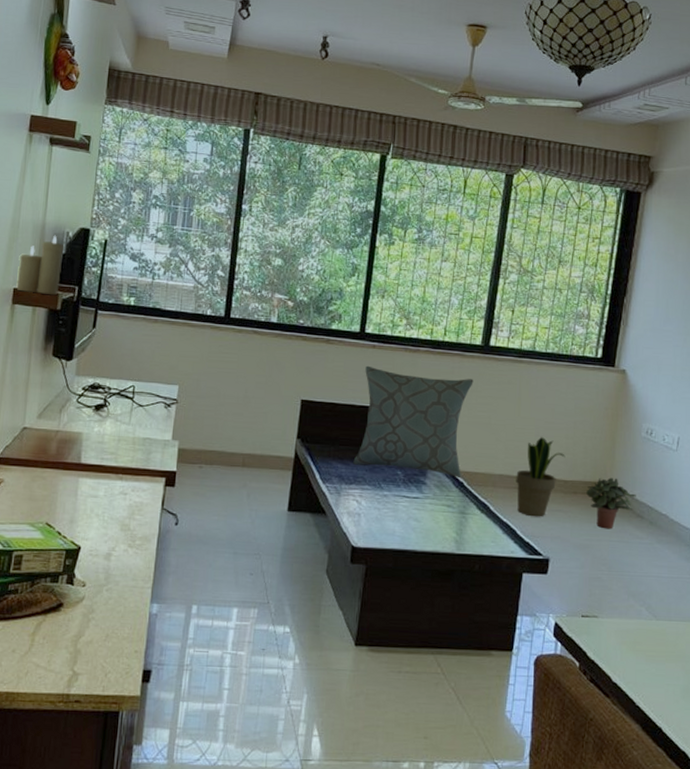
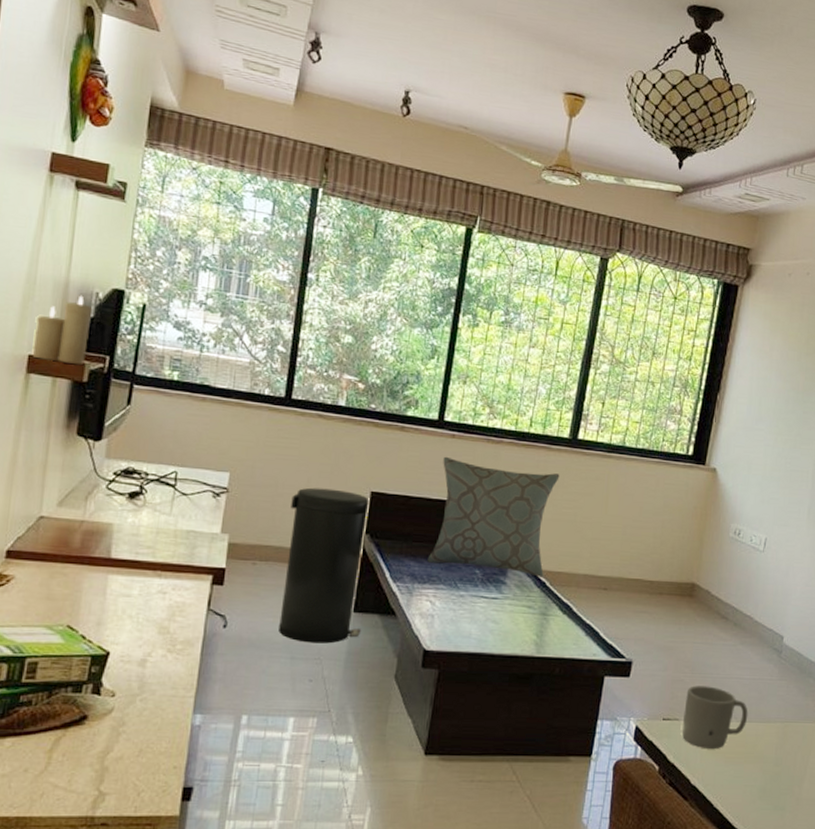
pedal bin: none [223,397,300,540] -> present [279,487,370,644]
potted plant: present [516,436,565,517] -> none [600,535,652,619]
potted plant: present [586,477,636,529] -> none [672,578,722,631]
mug: none [601,583,668,647] -> present [681,685,748,749]

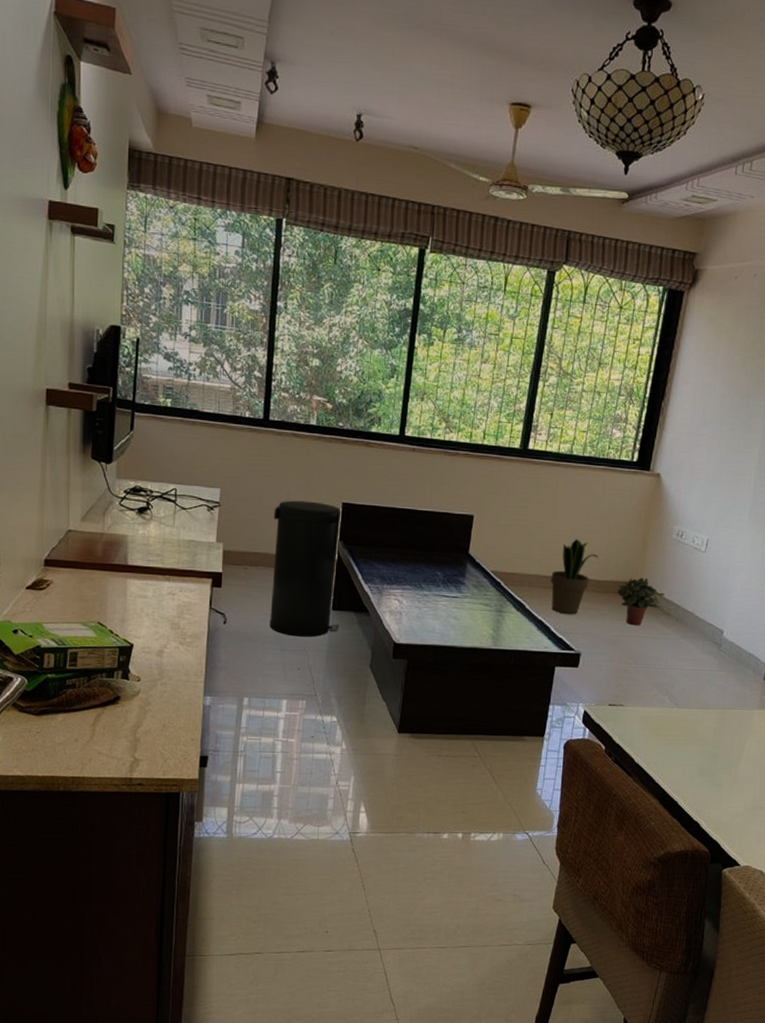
candle: present [32,295,93,365] -> none [49,332,95,397]
pillow: present [427,456,560,577] -> none [394,469,512,578]
potted plant: none [600,535,652,619] -> present [551,538,599,615]
potted plant: none [672,578,722,631] -> present [617,577,665,626]
mug: present [681,685,748,749] -> none [626,675,689,732]

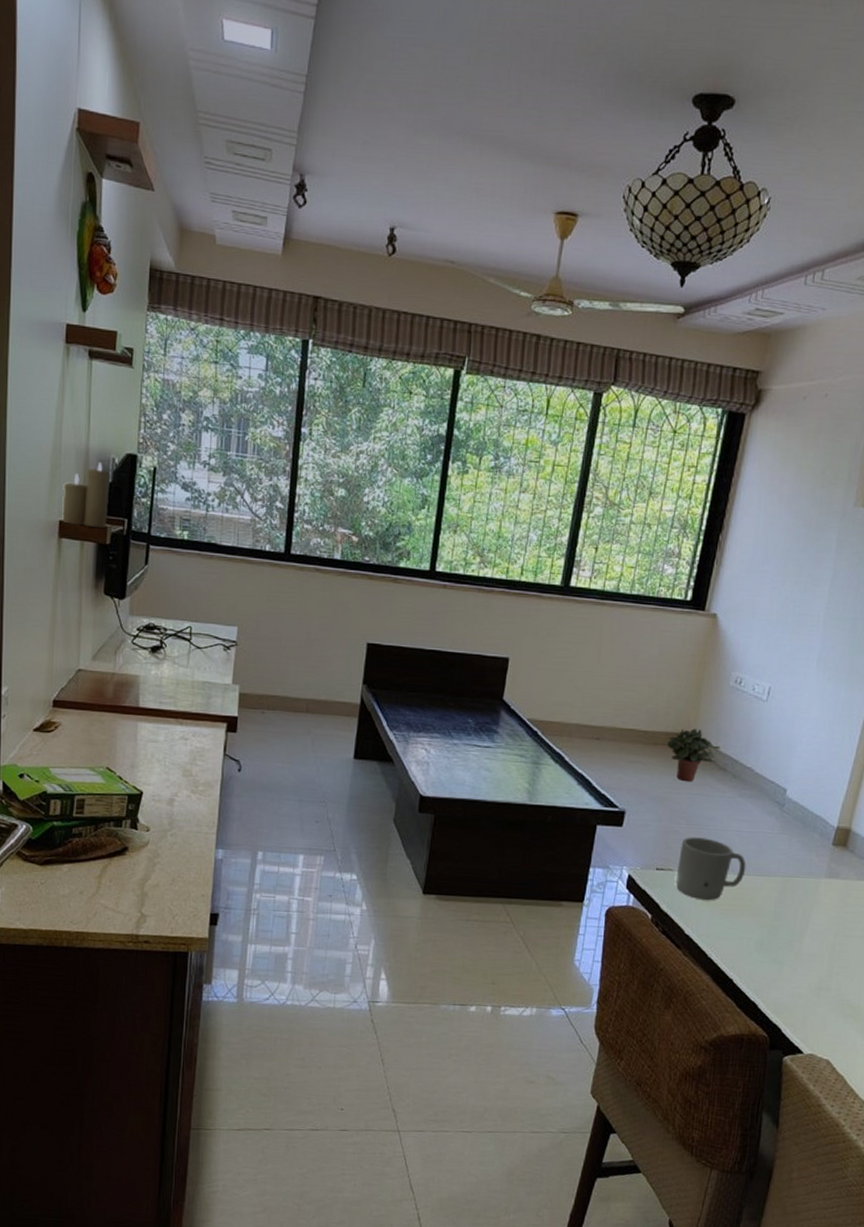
candle: none [49,332,95,397] -> present [62,461,111,529]
pedal bin: present [270,500,341,637] -> none [287,640,366,788]
potted plant: present [551,538,599,615] -> none [593,684,647,769]
mug: none [626,675,689,732] -> present [675,837,746,900]

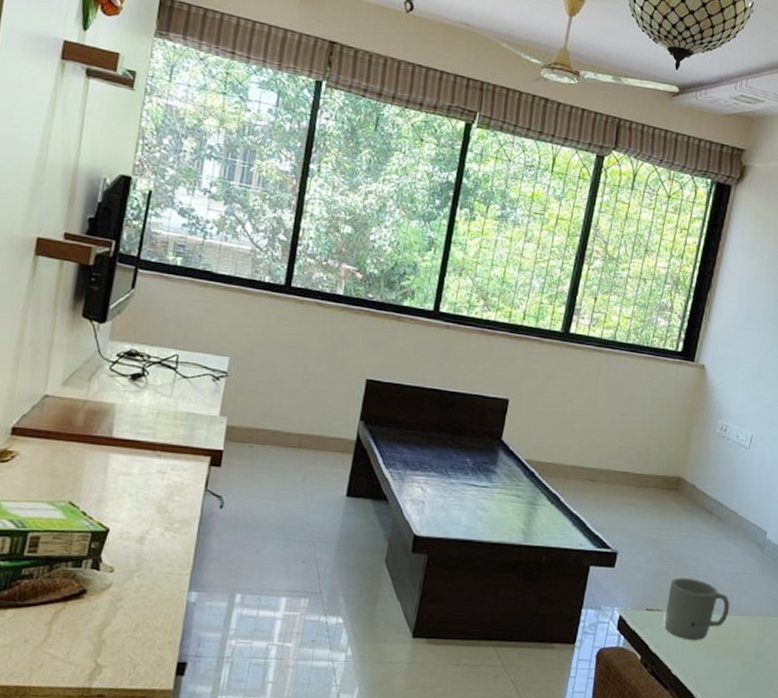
candle: present [62,461,111,529] -> none [41,180,100,249]
potted plant: present [667,728,720,782] -> none [658,472,707,524]

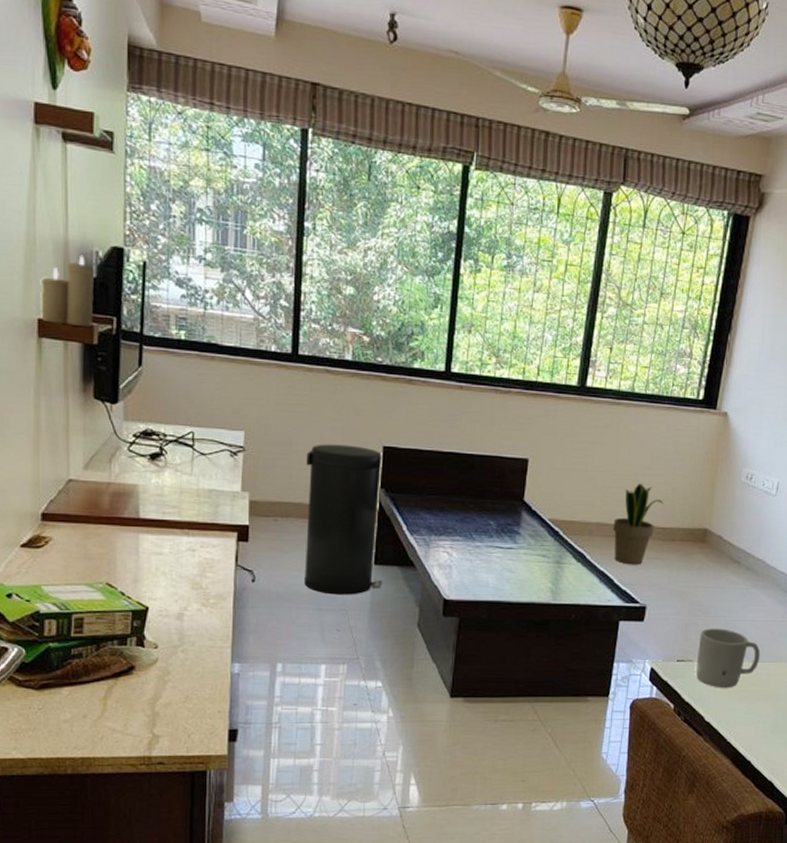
candle: none [41,180,100,249] -> present [41,255,95,328]
pedal bin: none [273,373,365,526] -> present [304,444,383,595]
potted plant: none [588,428,640,510] -> present [613,482,664,565]

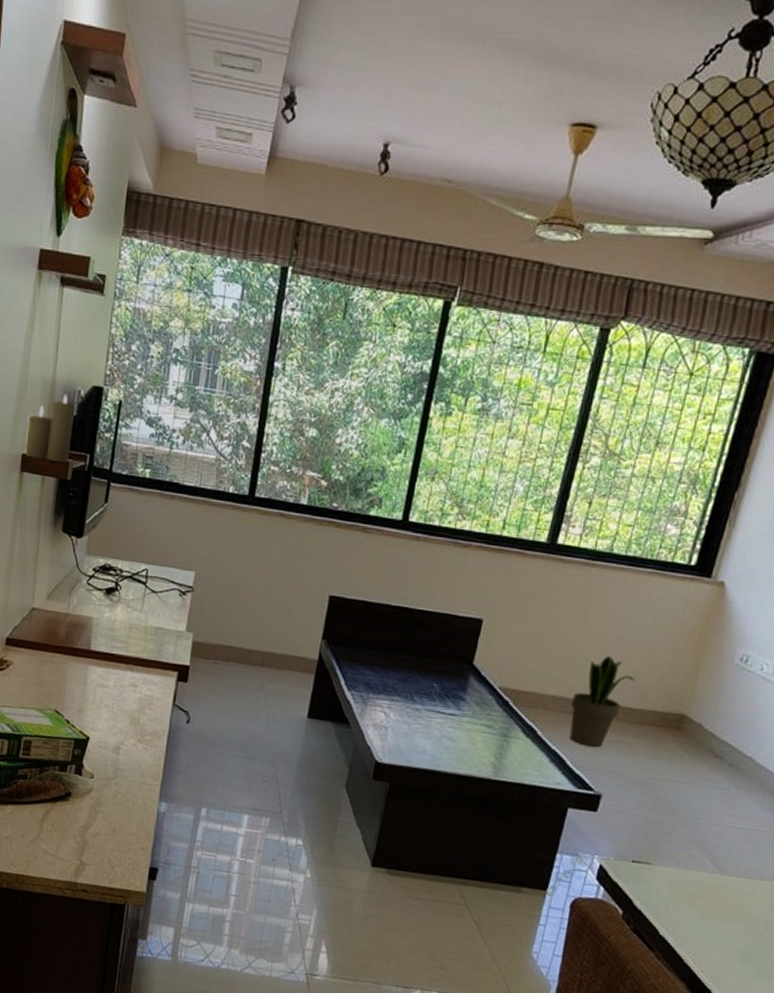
pedal bin: present [304,444,383,595] -> none [236,589,328,747]
mug: present [695,628,761,687] -> none [653,829,737,901]

